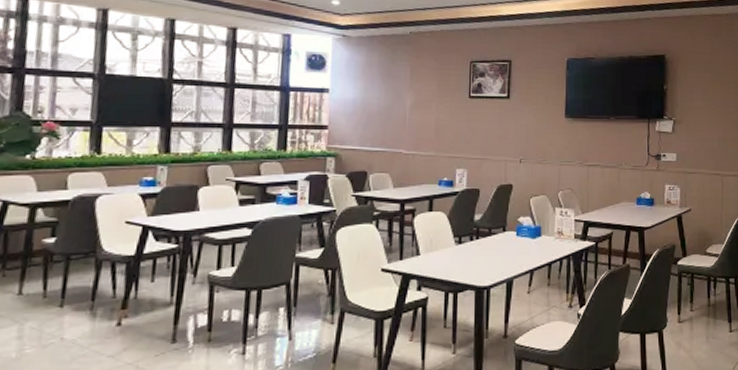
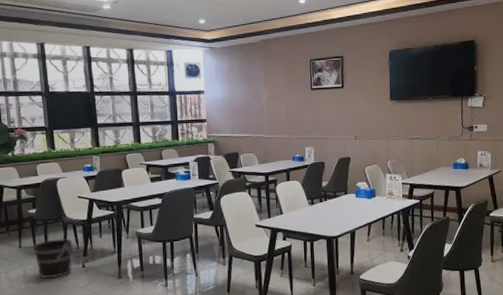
bucket: none [41,282,107,342] -> present [34,238,73,278]

